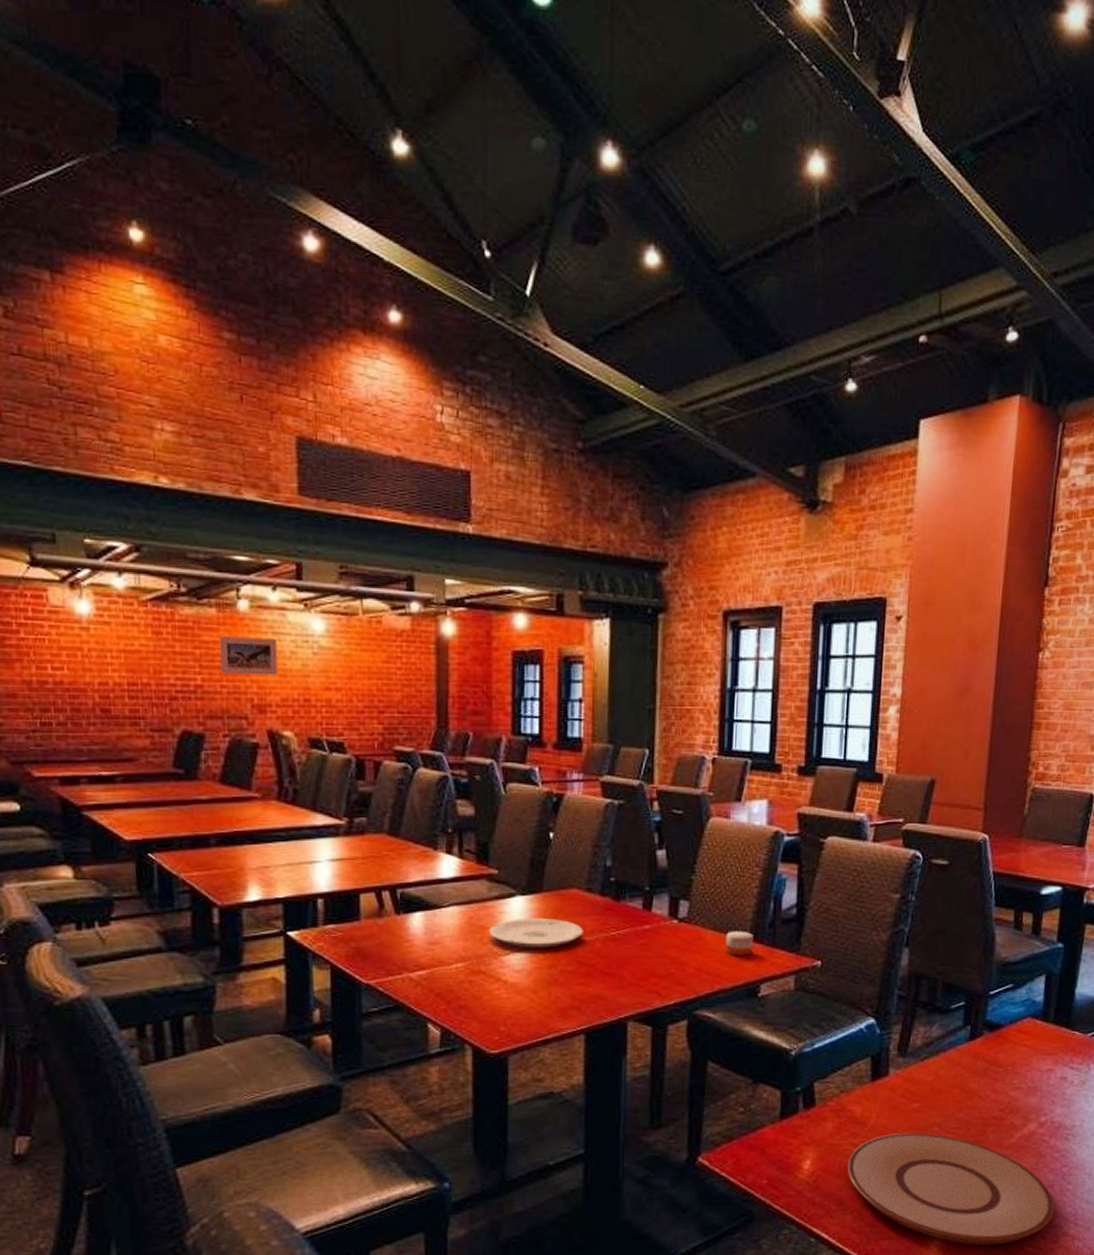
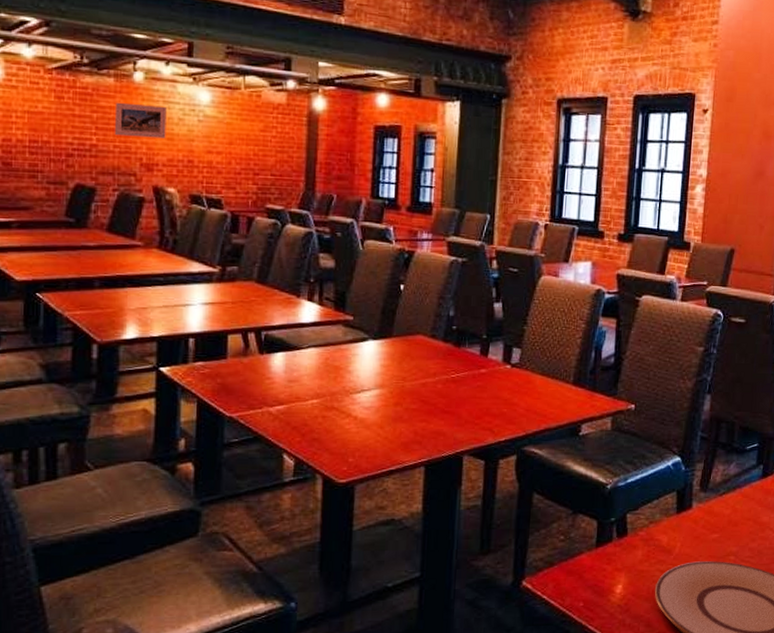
plate: present [489,917,583,948] -> none [343,360,427,387]
candle: present [725,931,753,956] -> none [552,376,576,399]

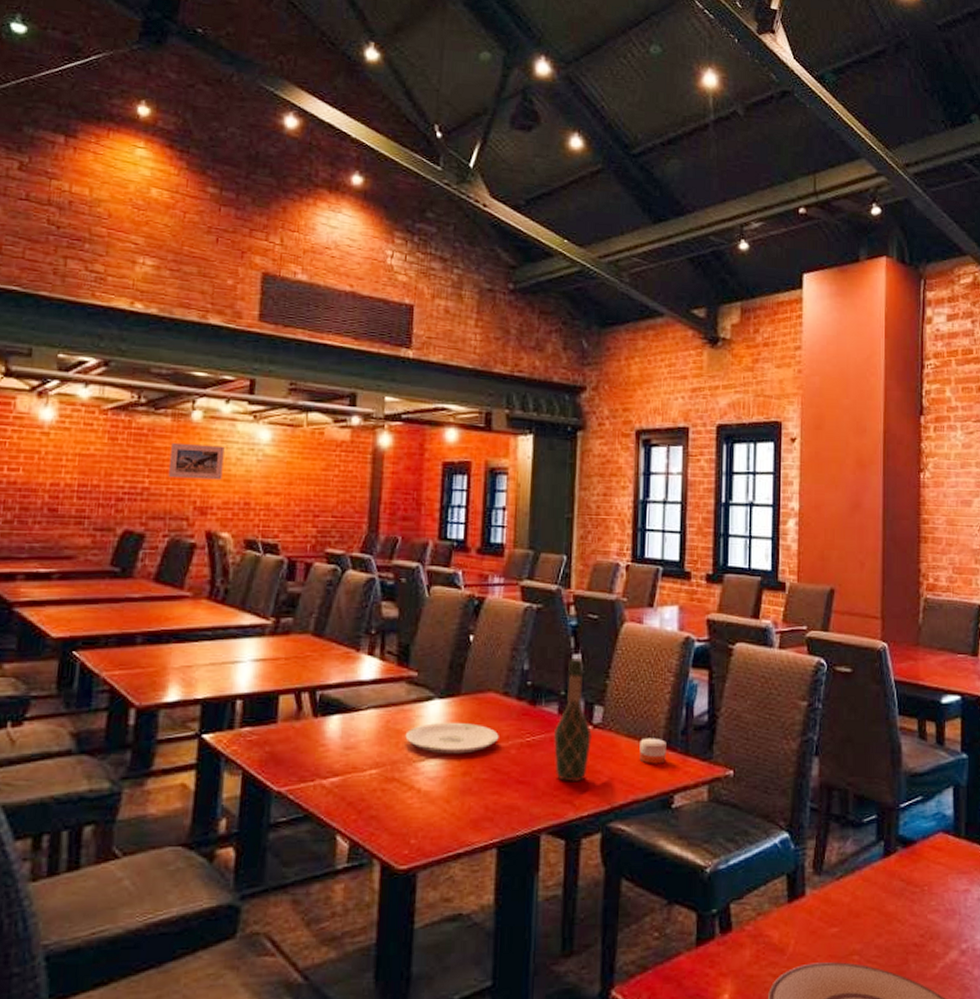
plate: none [343,360,427,387] -> present [405,722,499,754]
wine bottle: none [475,307,510,413] -> present [553,659,592,782]
candle: none [552,376,576,399] -> present [639,738,666,764]

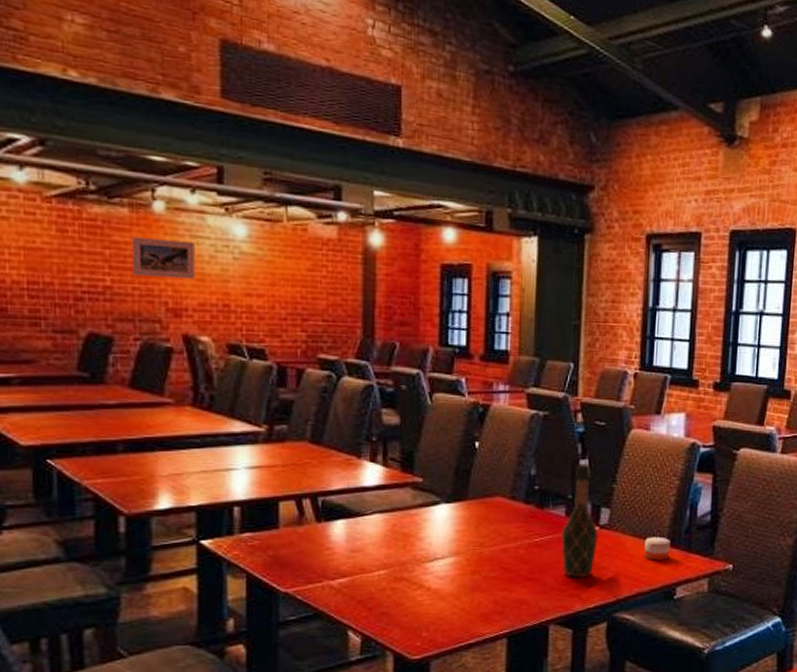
plate: present [405,722,499,754] -> none [413,525,507,555]

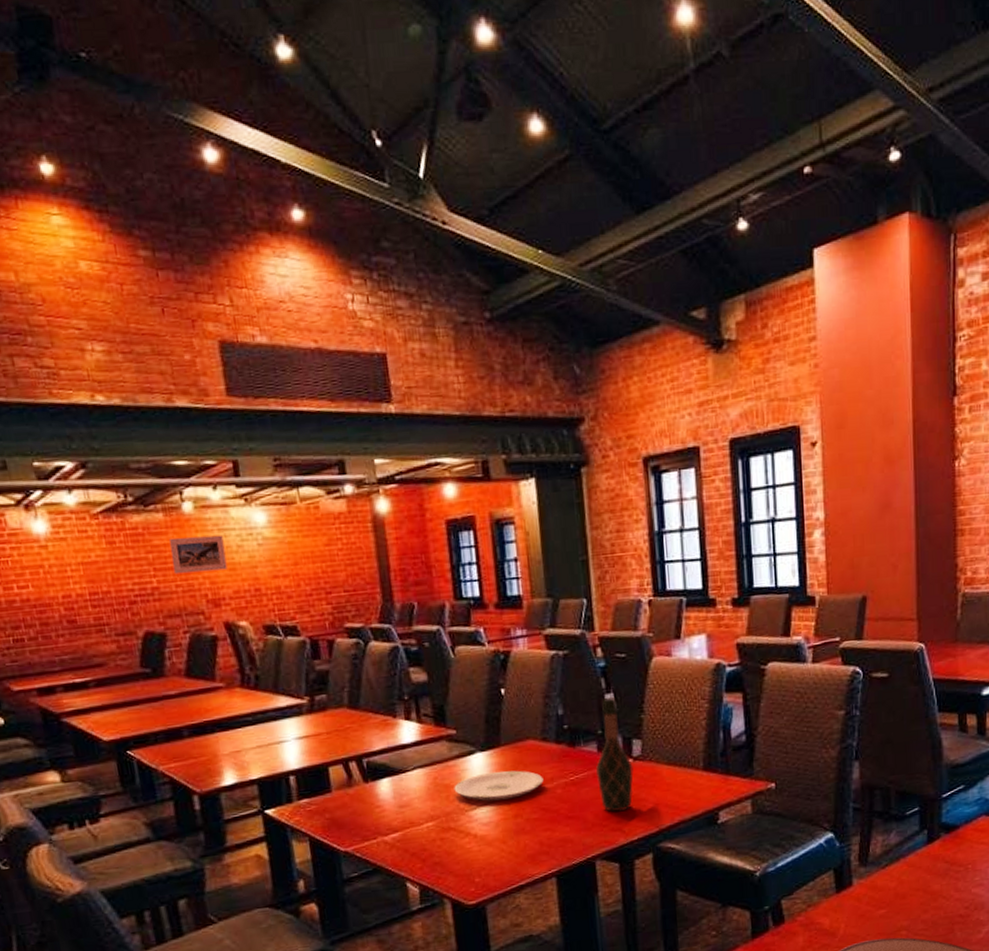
plate: none [413,525,507,555] -> present [454,770,544,802]
candle: present [644,536,670,561] -> none [680,762,708,787]

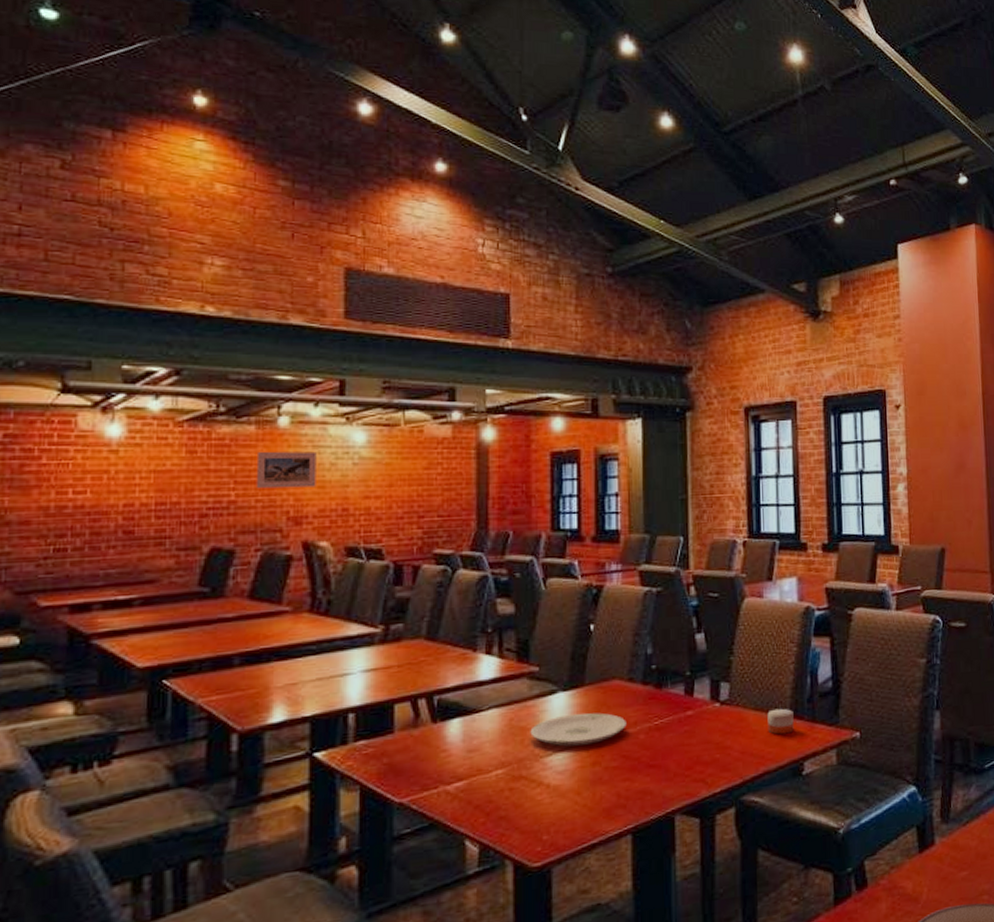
wine bottle: present [596,698,634,812] -> none [682,638,720,761]
candle: none [680,762,708,787] -> present [767,708,794,735]

